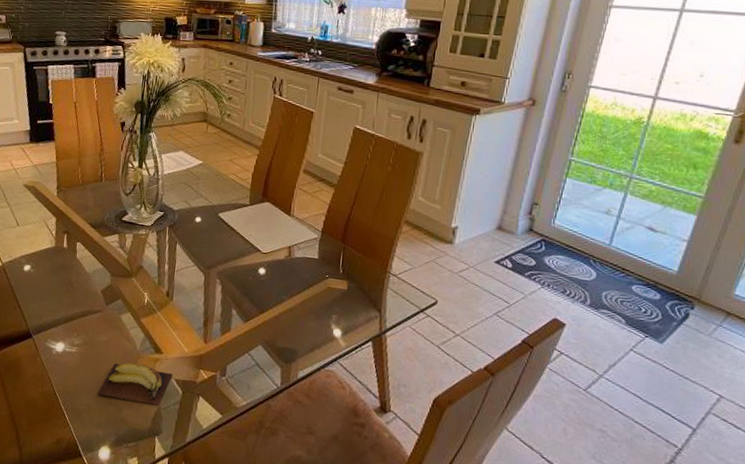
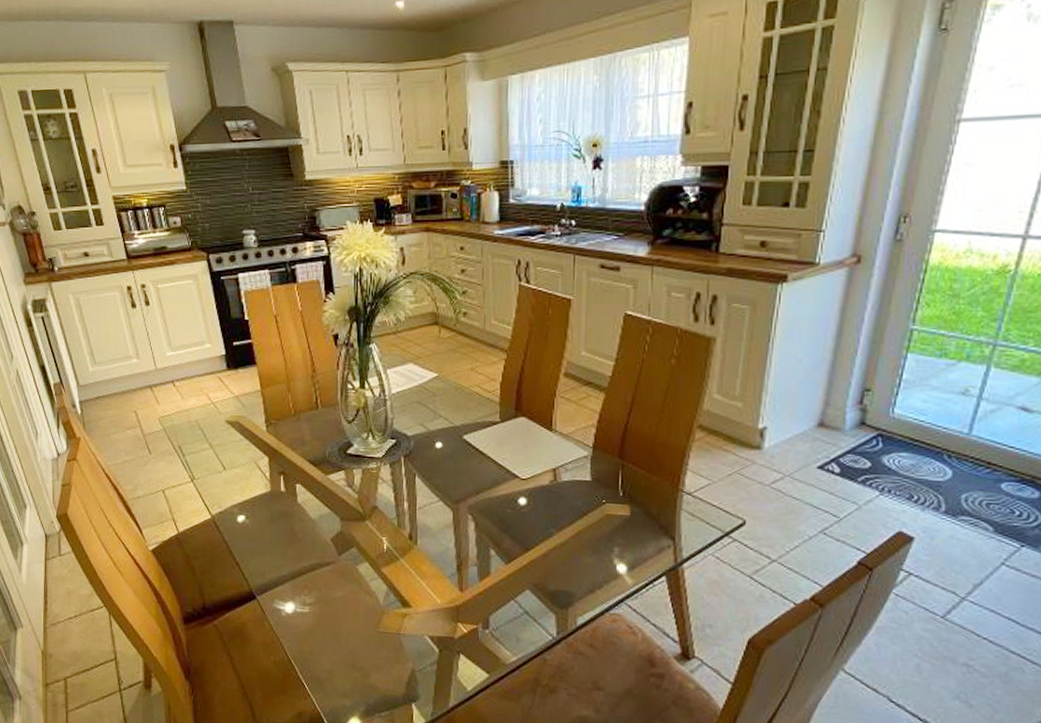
banana: present [97,362,173,405] -> none [338,619,426,667]

